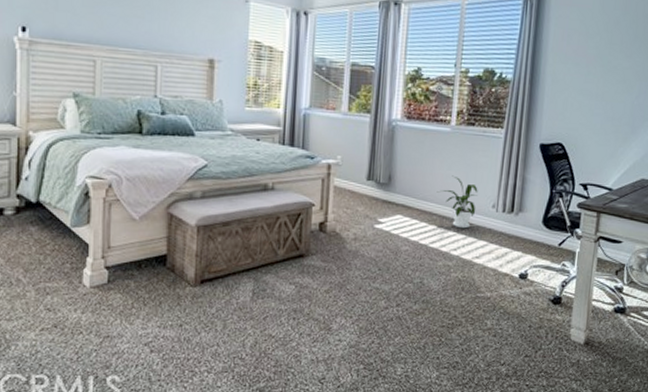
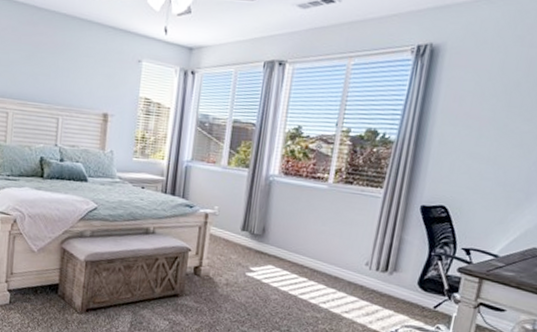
house plant: present [437,175,478,229] -> none [309,231,352,284]

